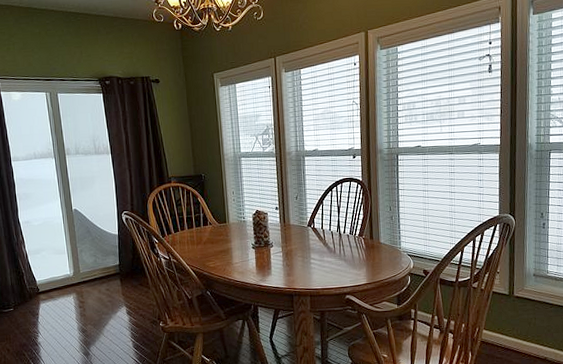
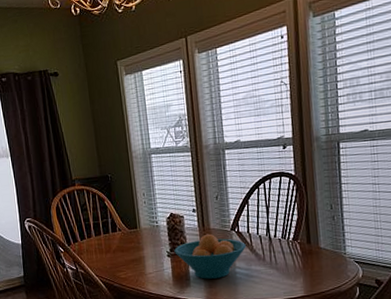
fruit bowl: none [258,229,320,269] -> present [174,233,246,279]

